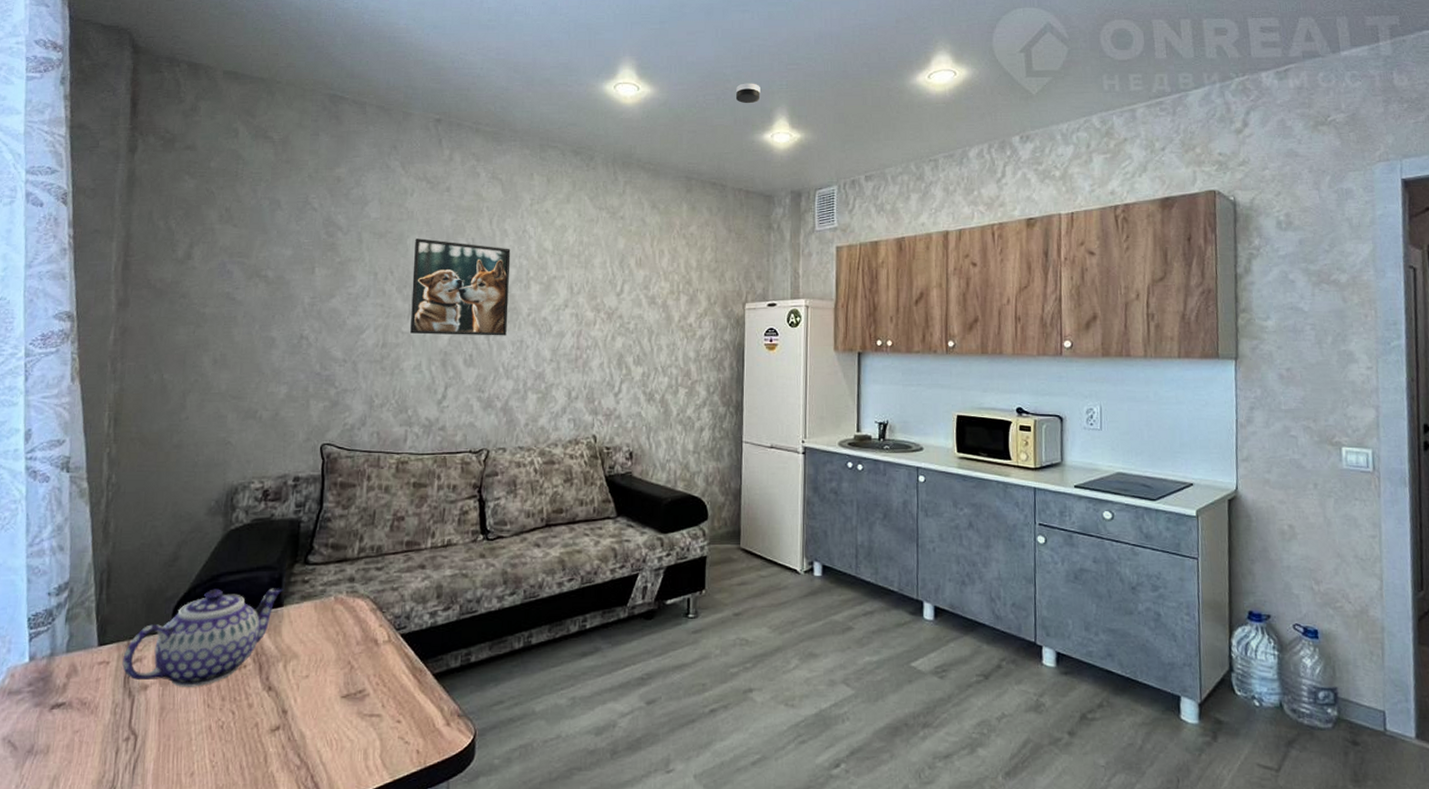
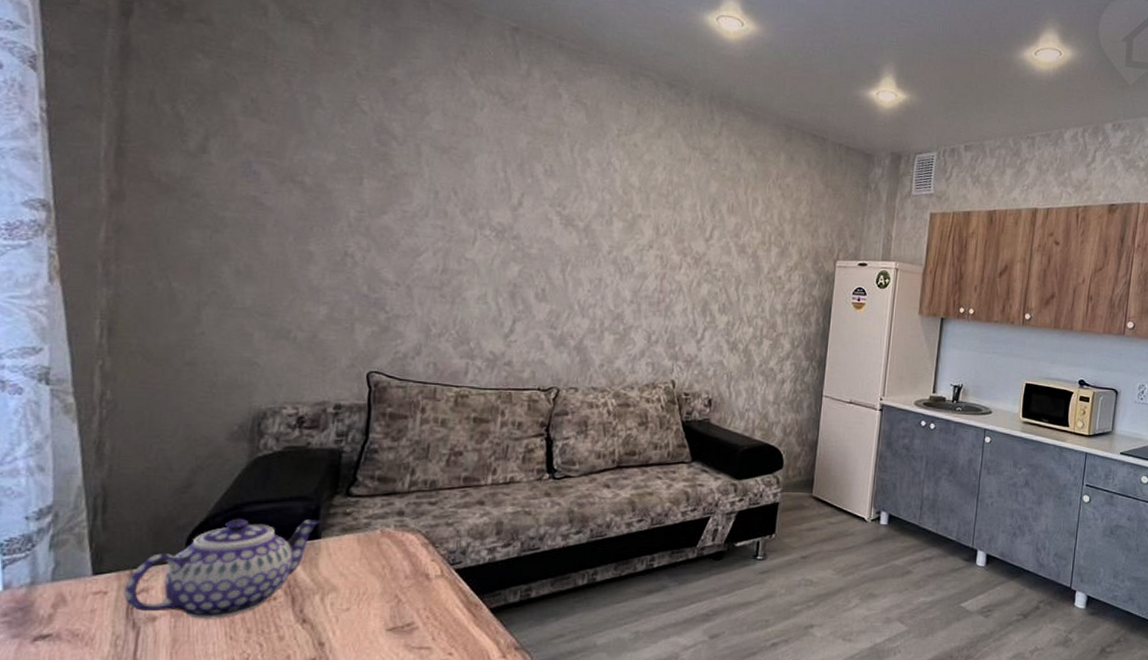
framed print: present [409,238,511,336] -> none [474,158,593,272]
smoke detector: present [735,83,761,104] -> none [843,34,870,57]

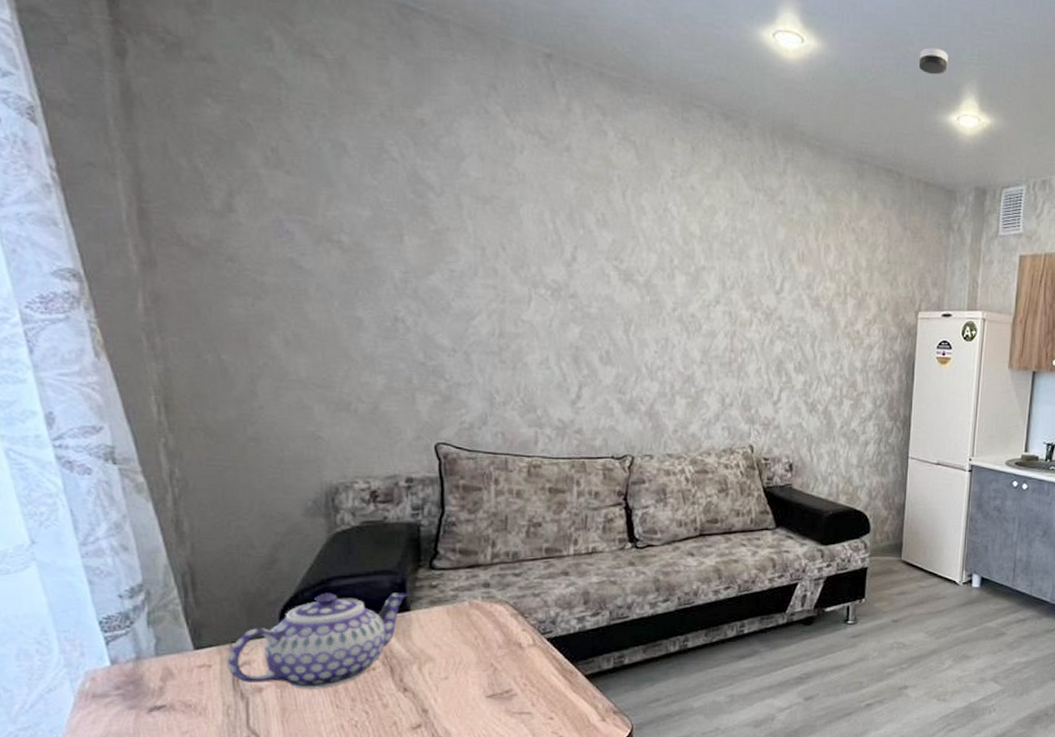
smoke detector: none [843,34,870,57] -> present [918,47,948,75]

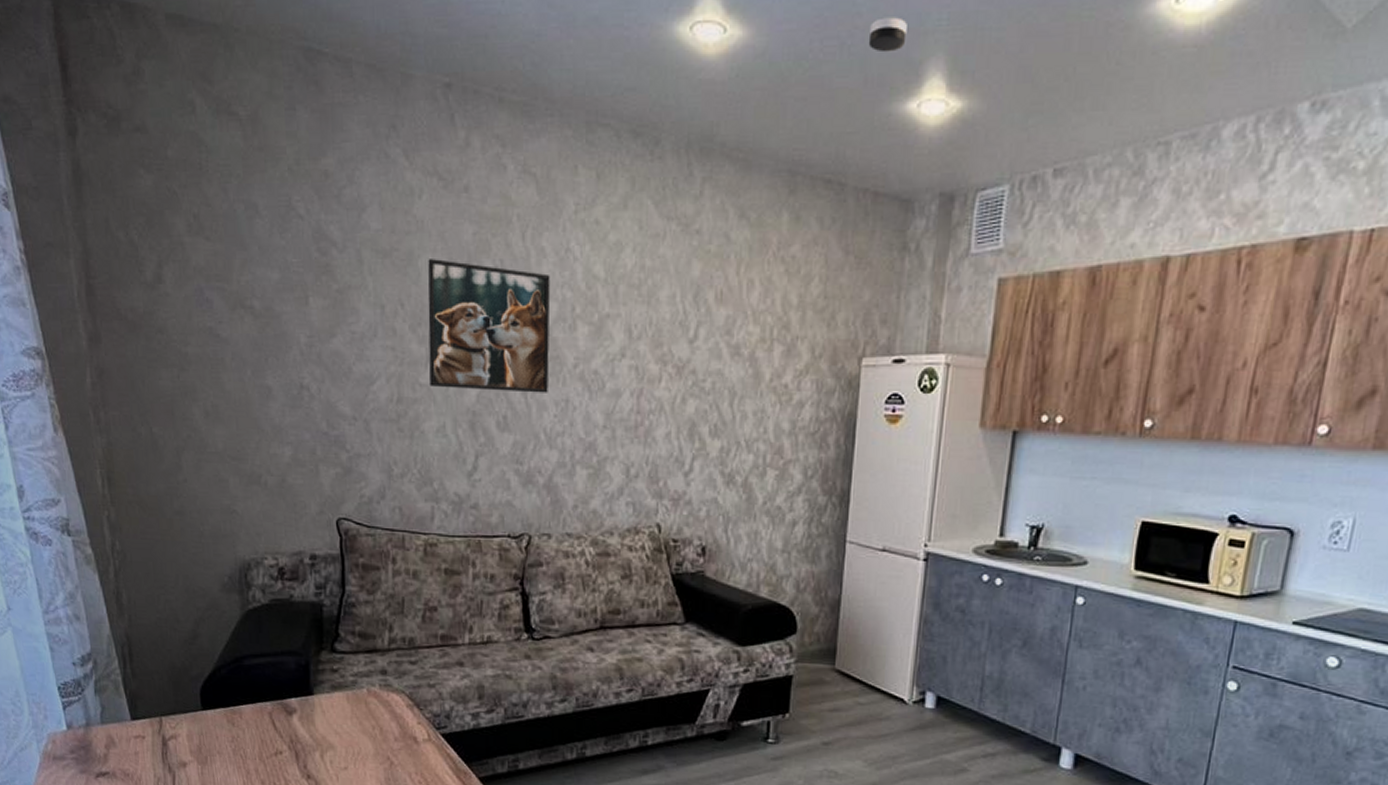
teapot: present [227,593,409,689] -> none [157,671,312,769]
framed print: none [530,208,650,332] -> present [428,259,551,393]

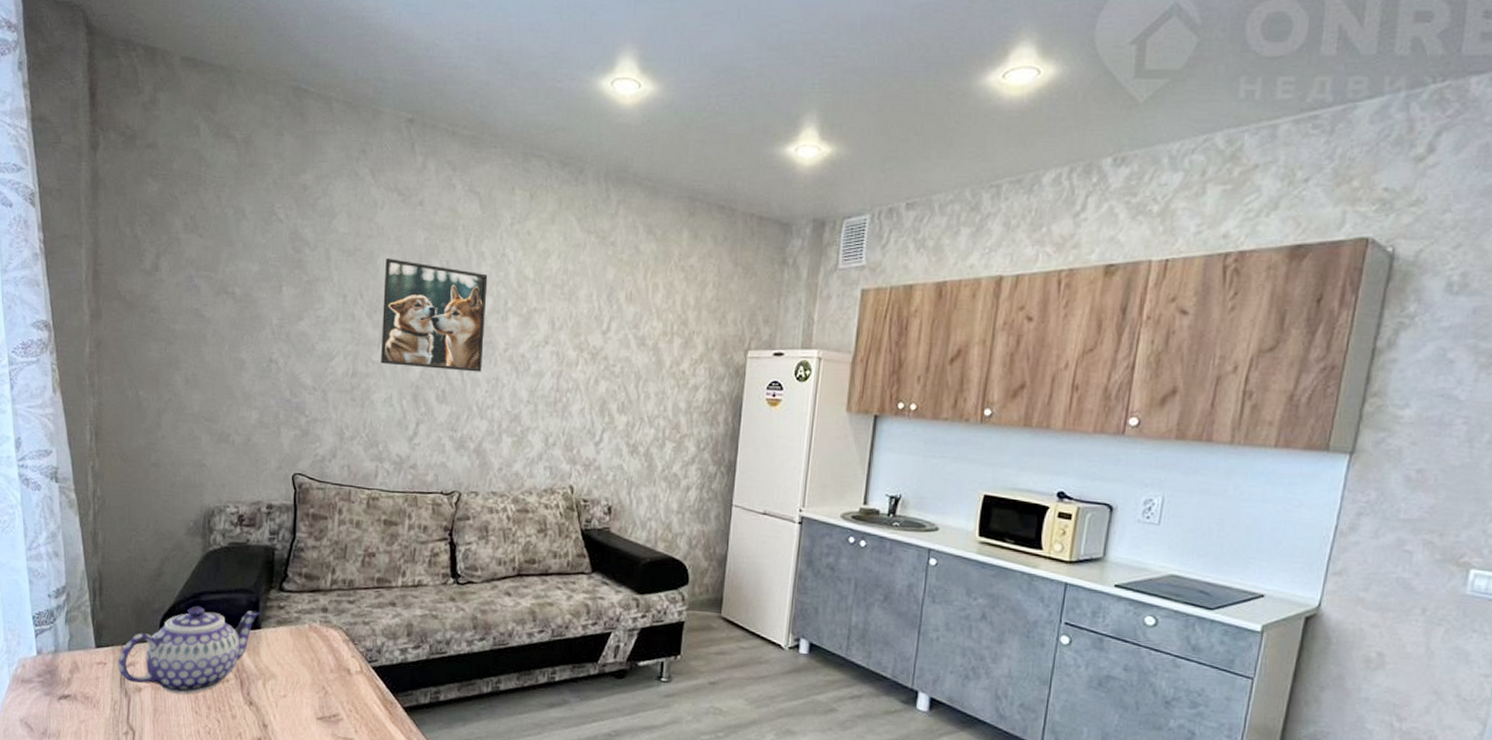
teapot: none [157,671,312,769] -> present [118,606,261,694]
smoke detector: present [868,17,907,53] -> none [755,81,787,108]

